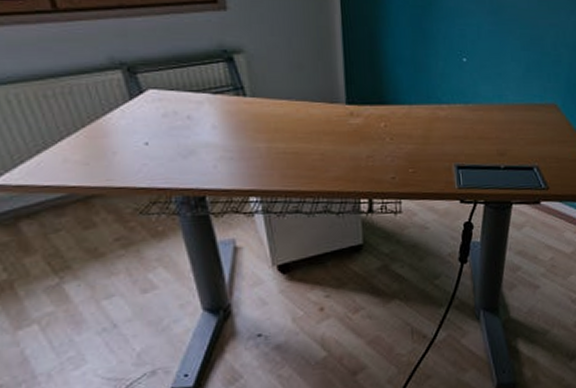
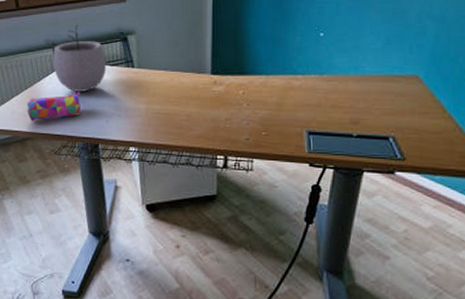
pencil case: none [87,129,176,172] -> present [26,92,82,121]
plant pot: none [122,38,208,129] -> present [53,25,107,92]

